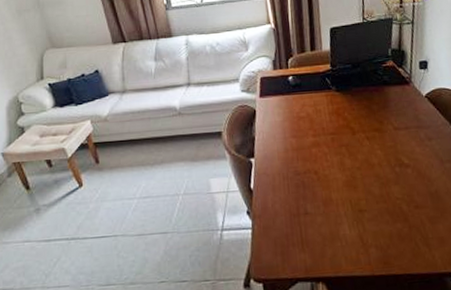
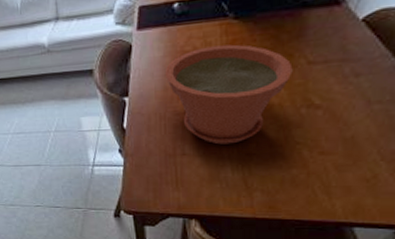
plant pot: none [285,112,385,203] -> present [164,44,293,145]

